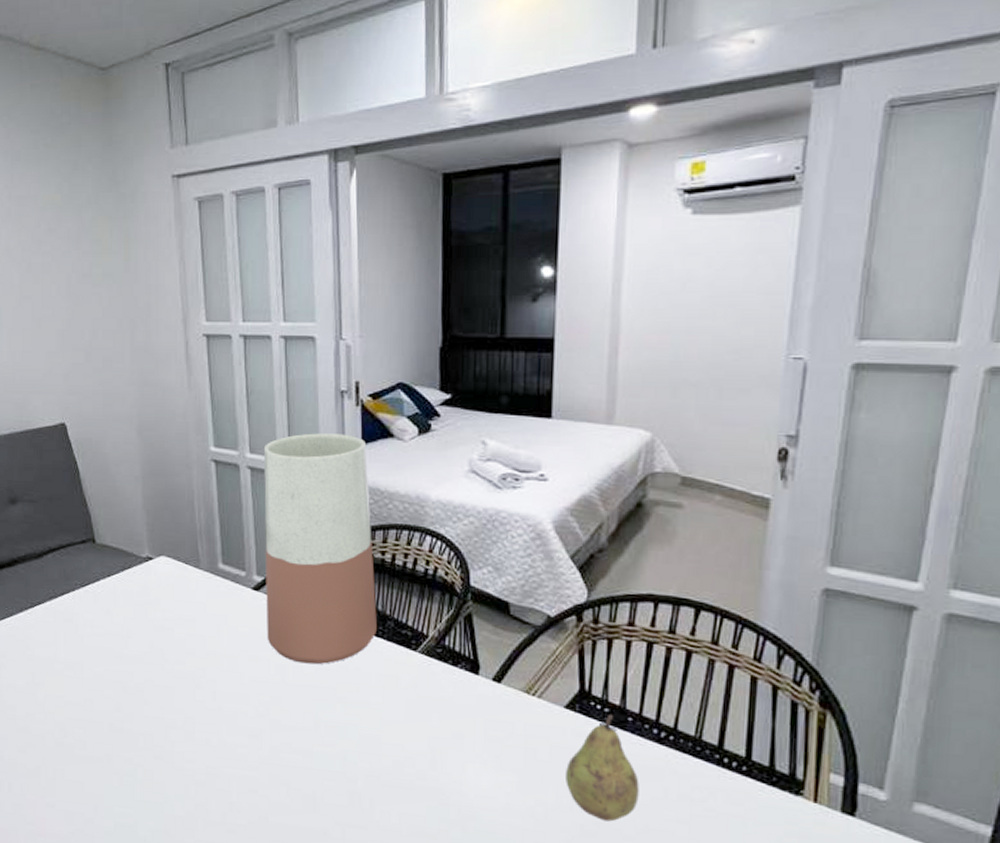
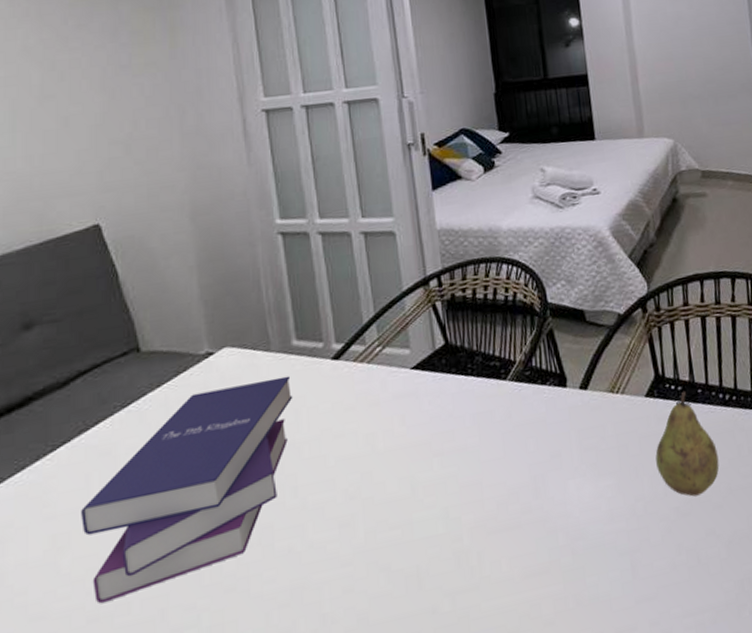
book: none [52,589,217,736] -> present [81,376,293,604]
vase: present [263,433,377,665] -> none [333,183,466,426]

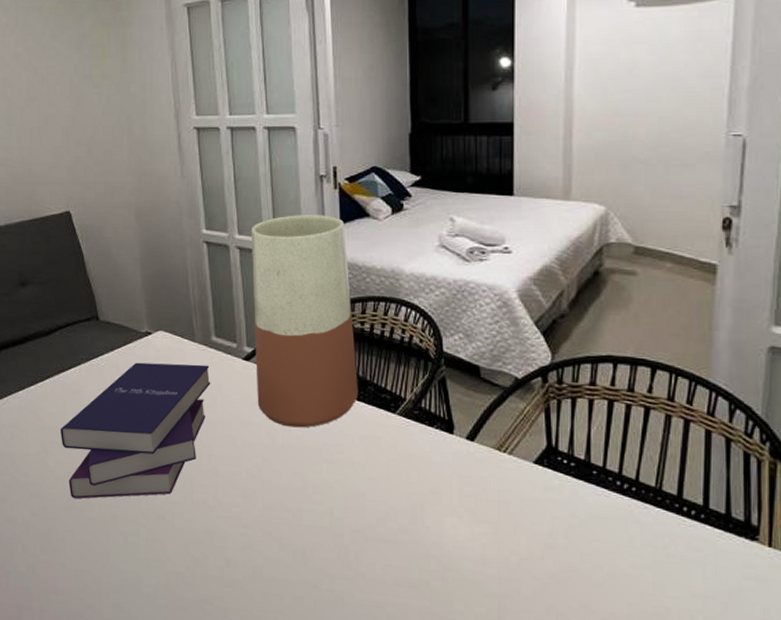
vase: none [333,183,466,426] -> present [250,215,358,428]
fruit: present [655,392,719,497] -> none [537,469,605,569]

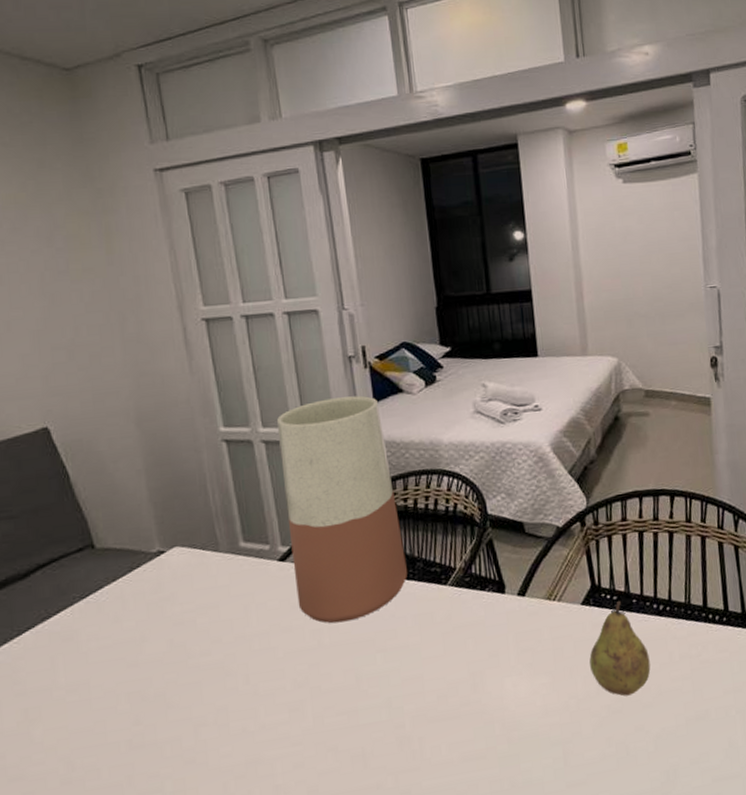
book: present [61,362,211,499] -> none [49,574,243,770]
fruit: none [537,469,605,569] -> present [589,601,651,697]

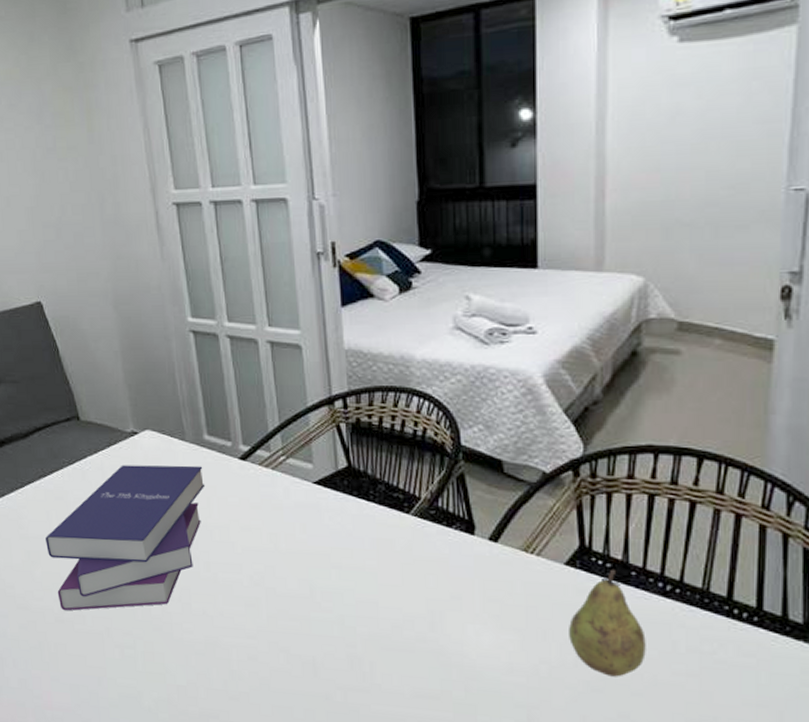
book: none [49,574,243,770] -> present [45,465,206,611]
vase: present [276,395,407,624] -> none [241,297,367,532]

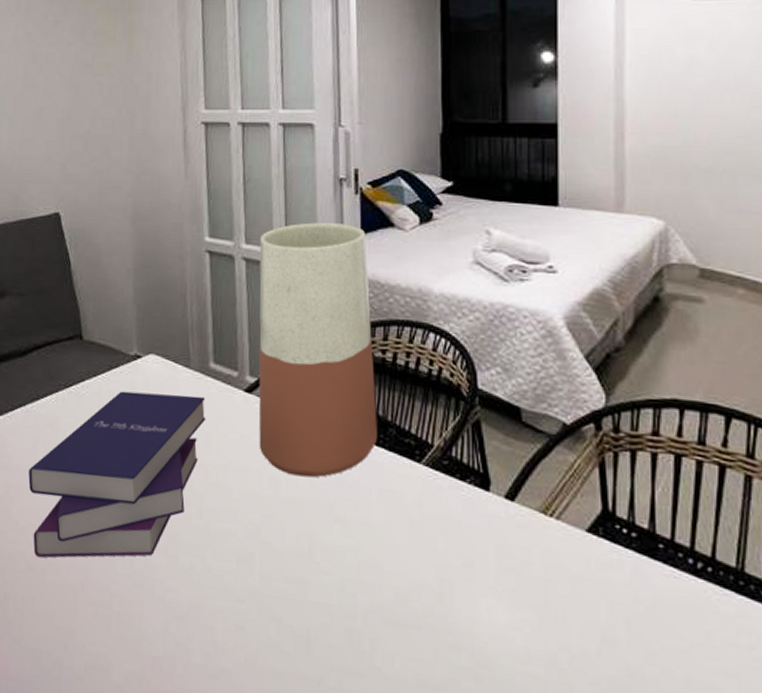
vase: none [241,297,367,532] -> present [258,222,377,478]
fruit: present [569,570,646,677] -> none [591,541,677,673]

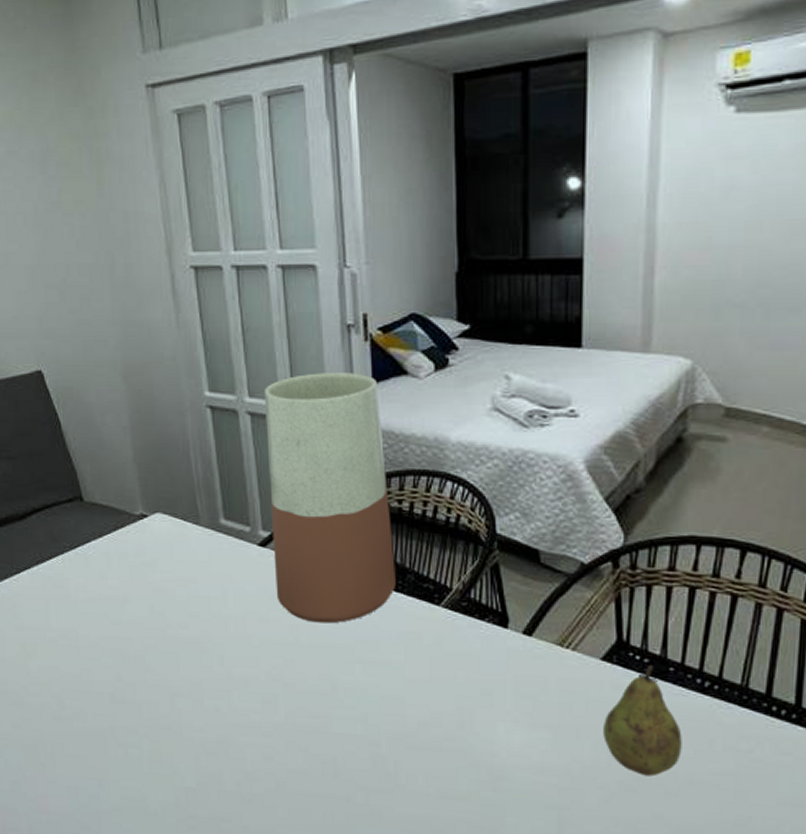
book: present [28,391,206,558] -> none [43,550,221,708]
fruit: none [591,541,677,673] -> present [603,666,682,777]

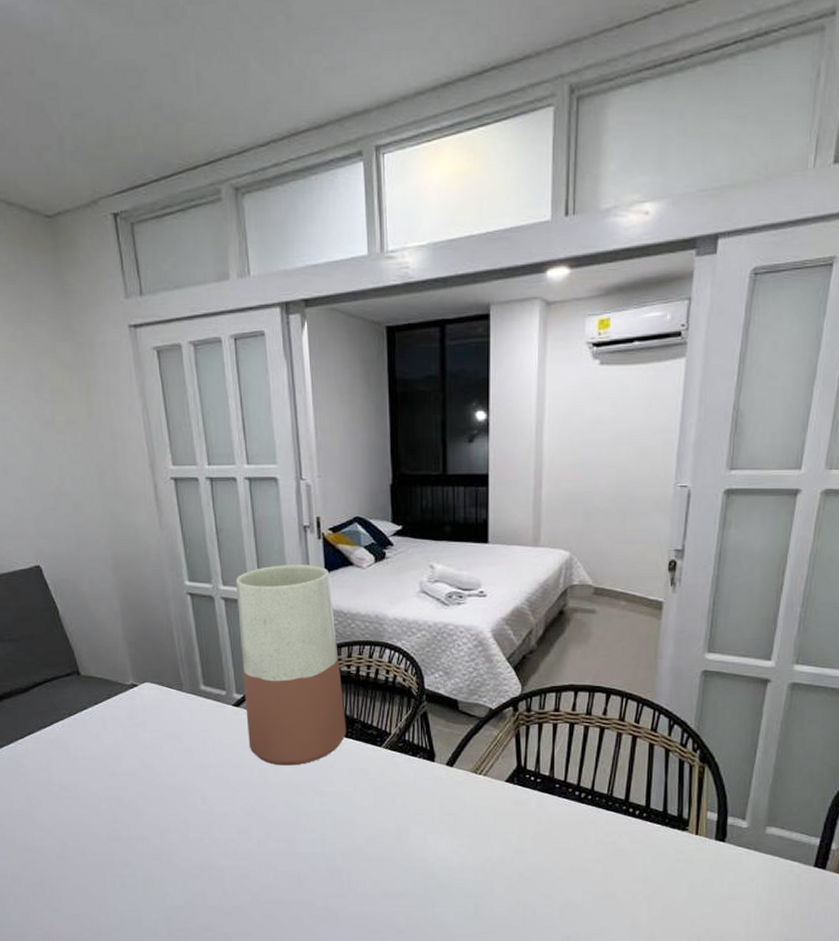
fruit: present [603,666,682,777] -> none [508,784,566,867]

